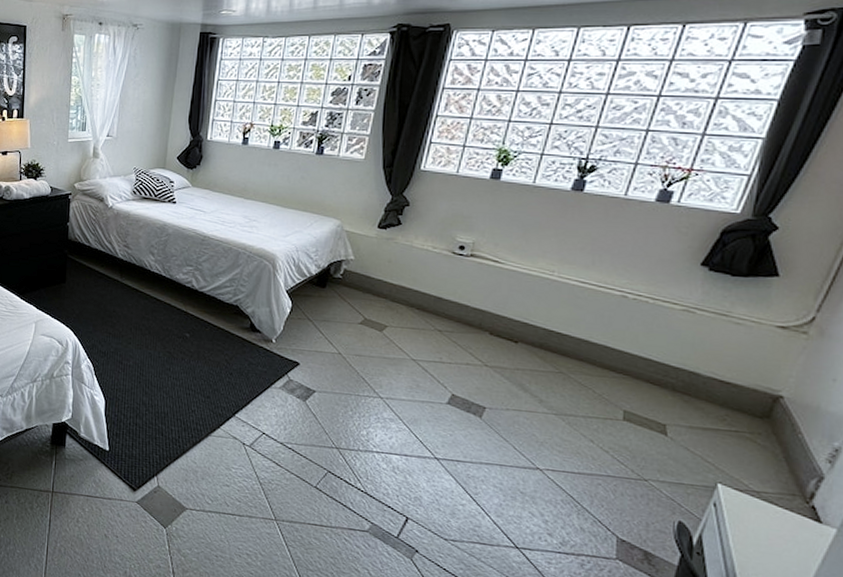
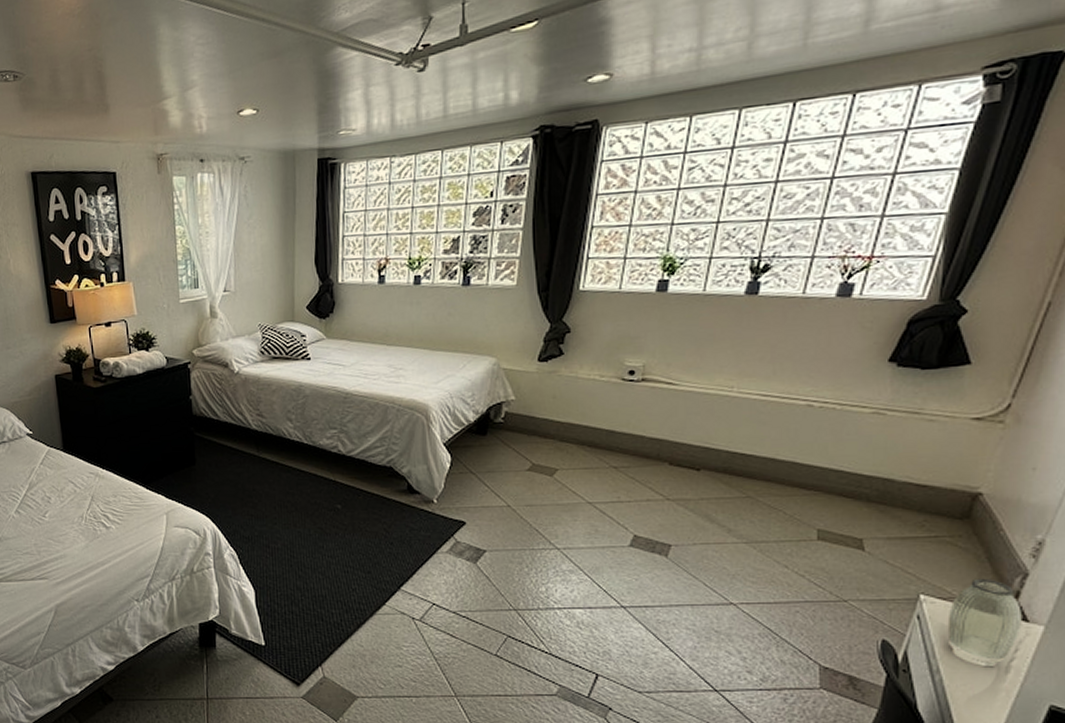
vase: none [742,475,816,562] -> present [947,578,1022,668]

